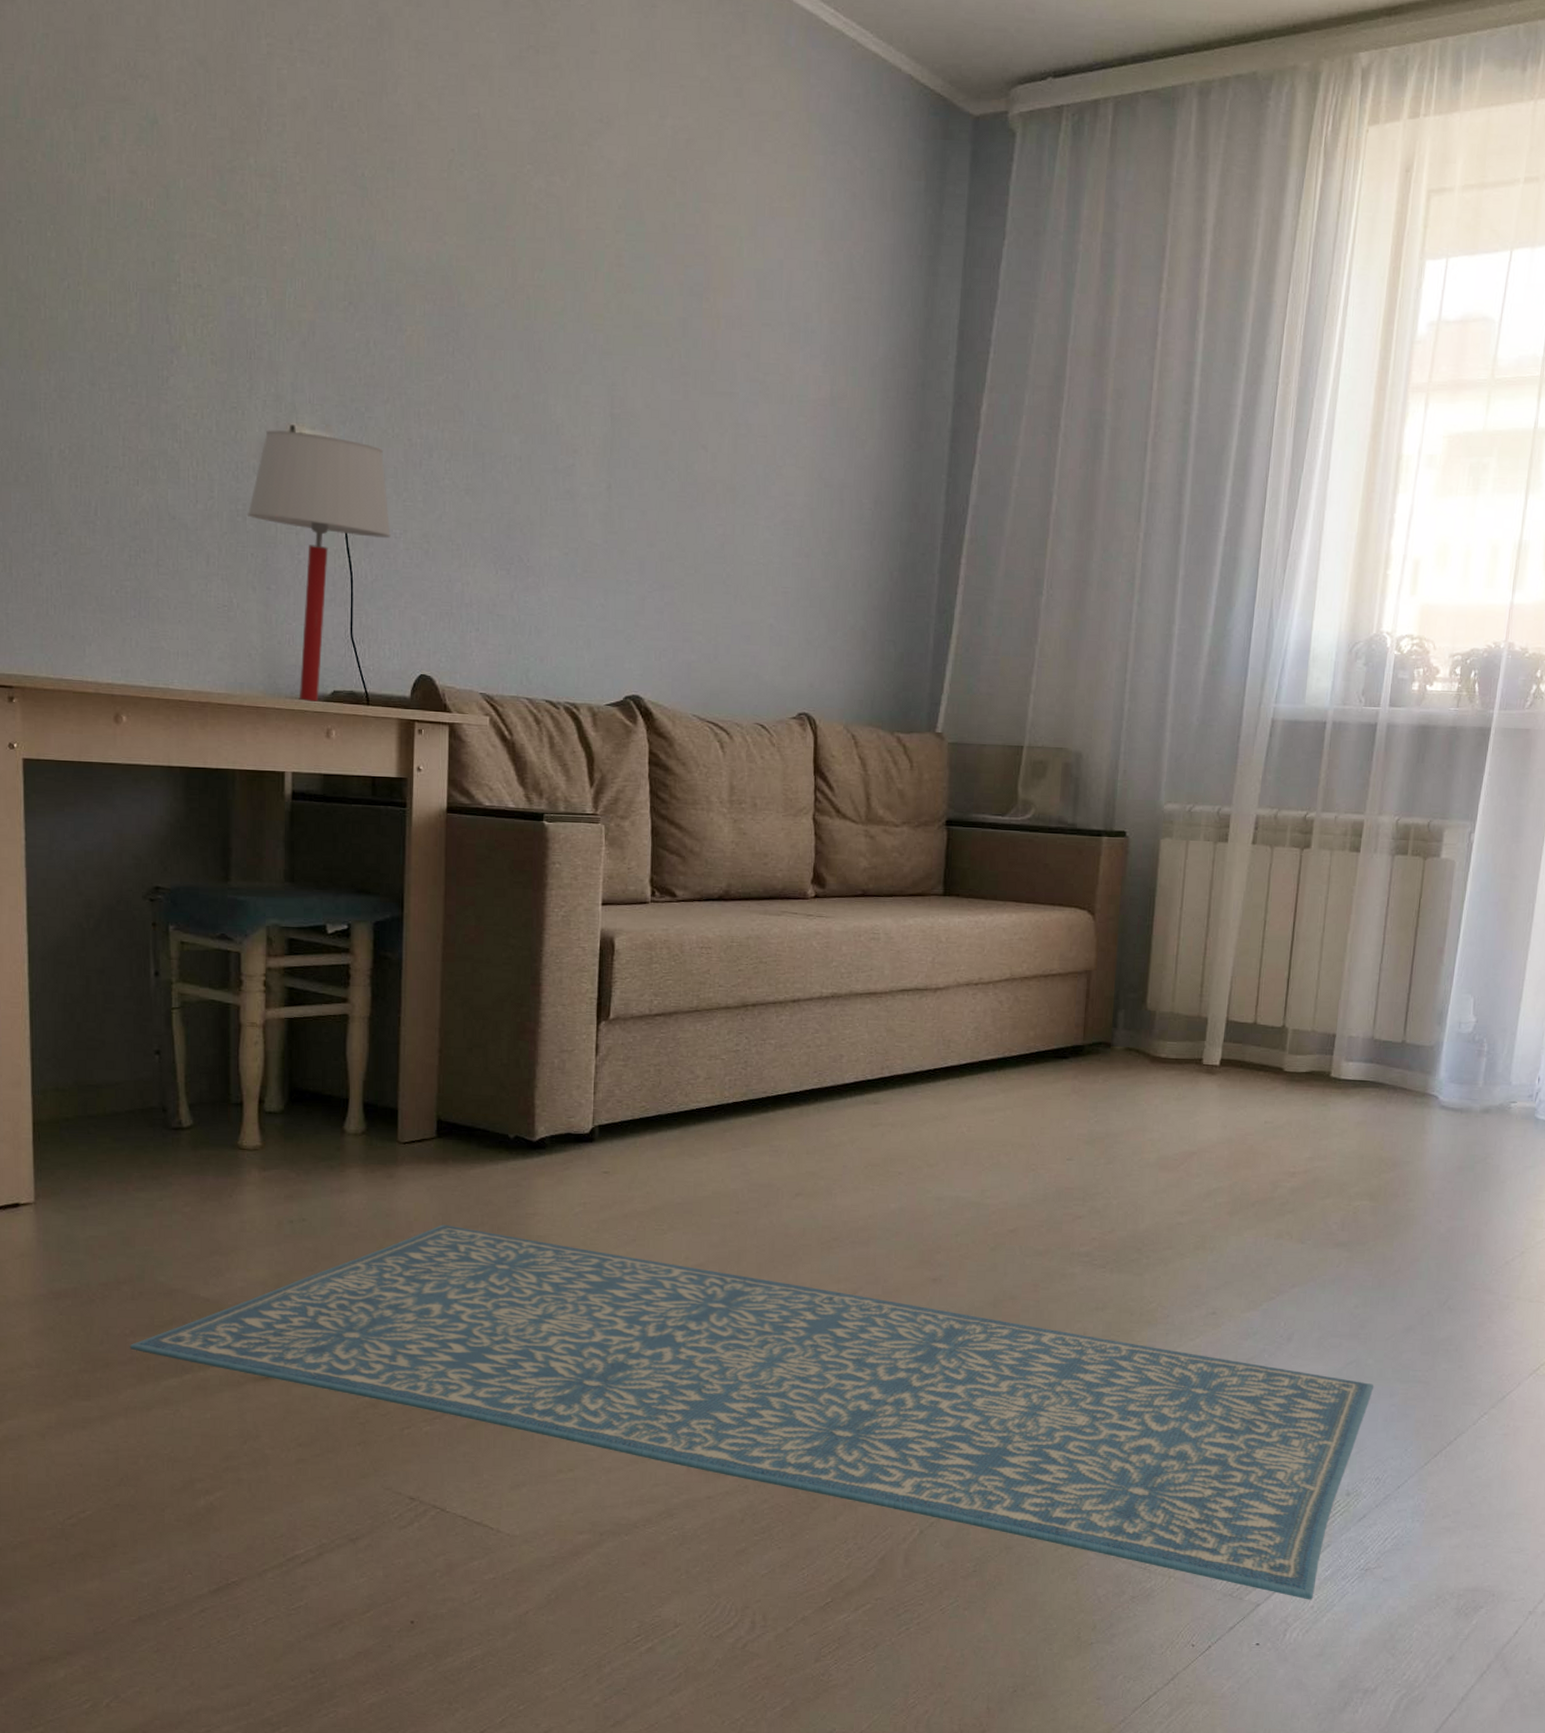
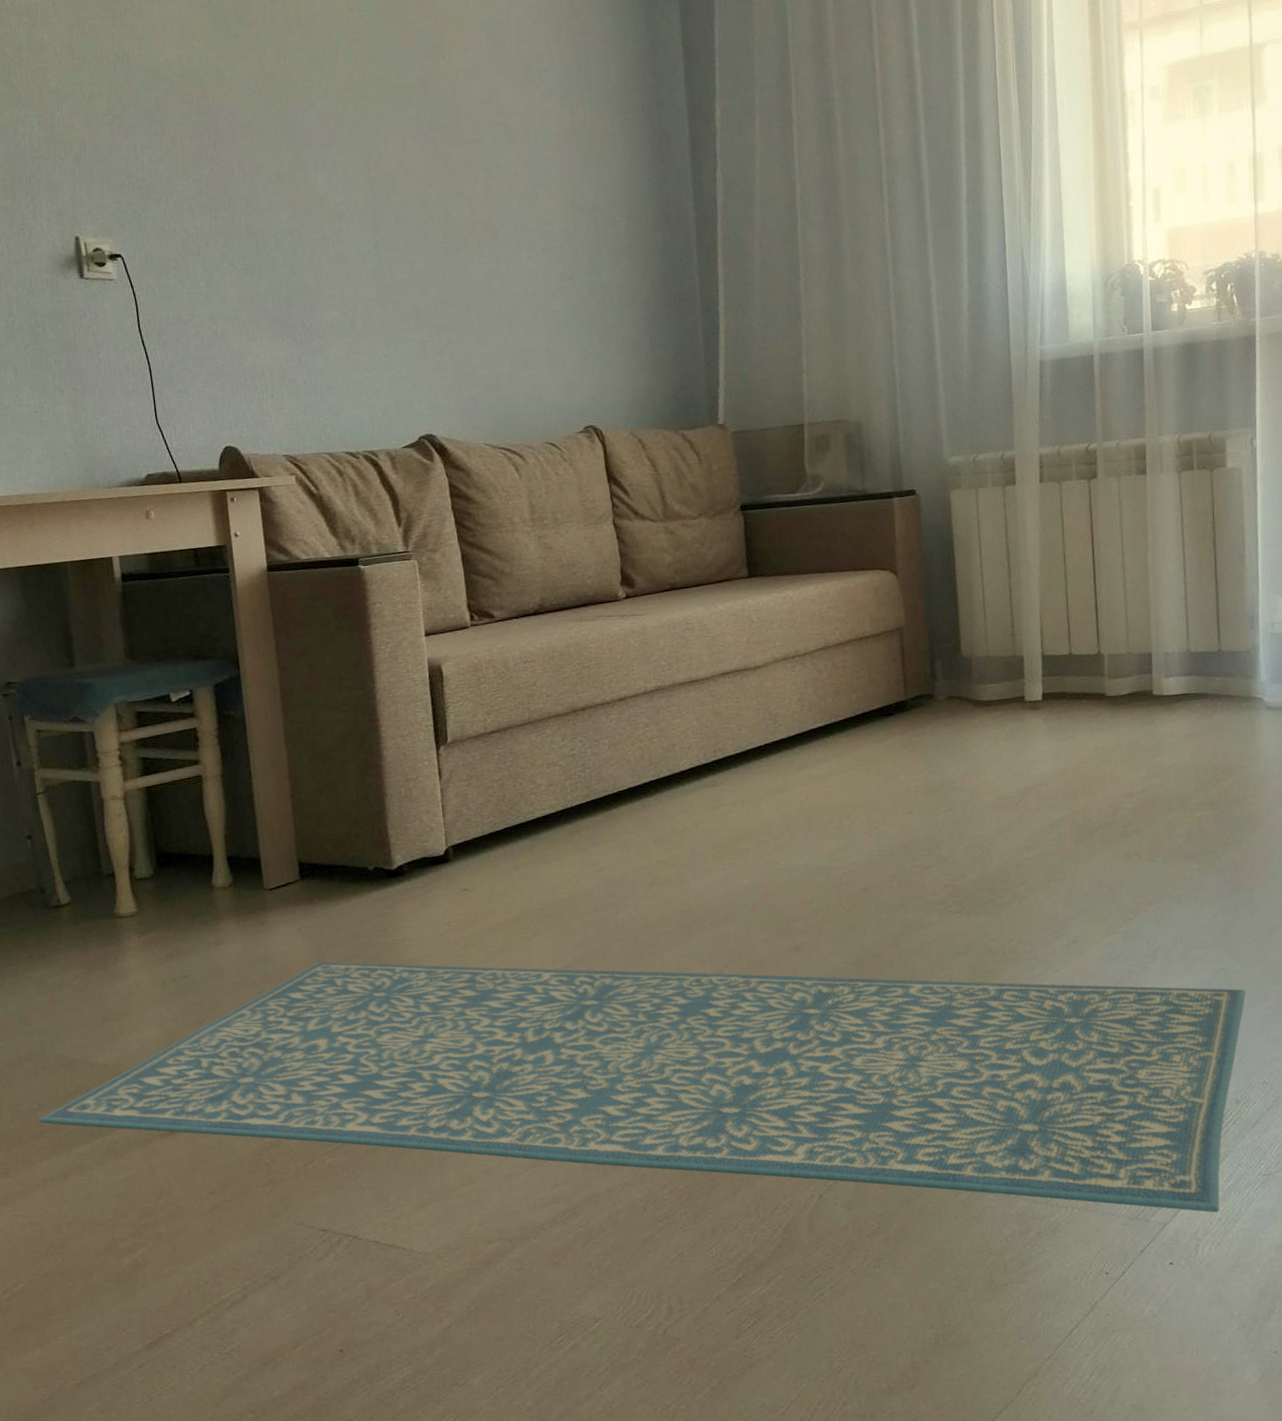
table lamp: present [247,430,391,702] -> none [45,241,181,488]

